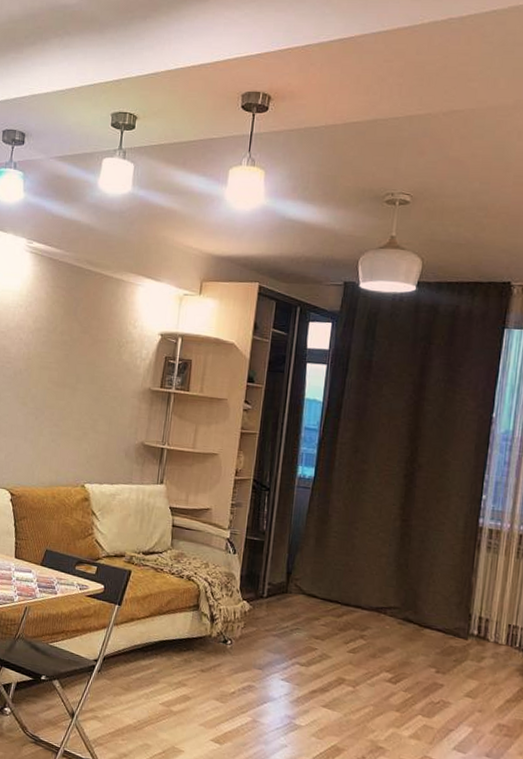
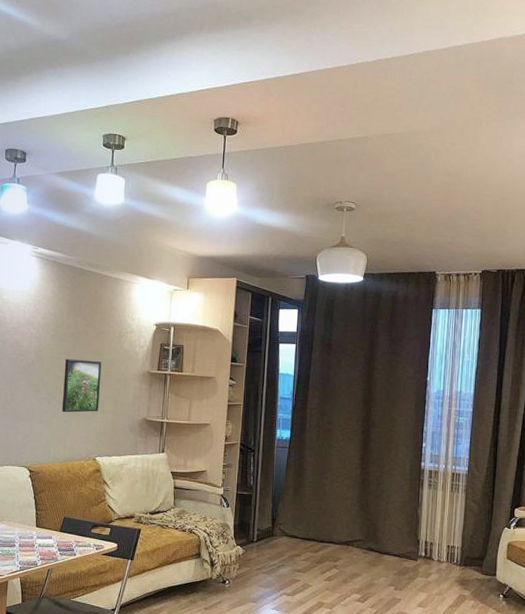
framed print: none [49,369,97,432] -> present [61,359,102,413]

